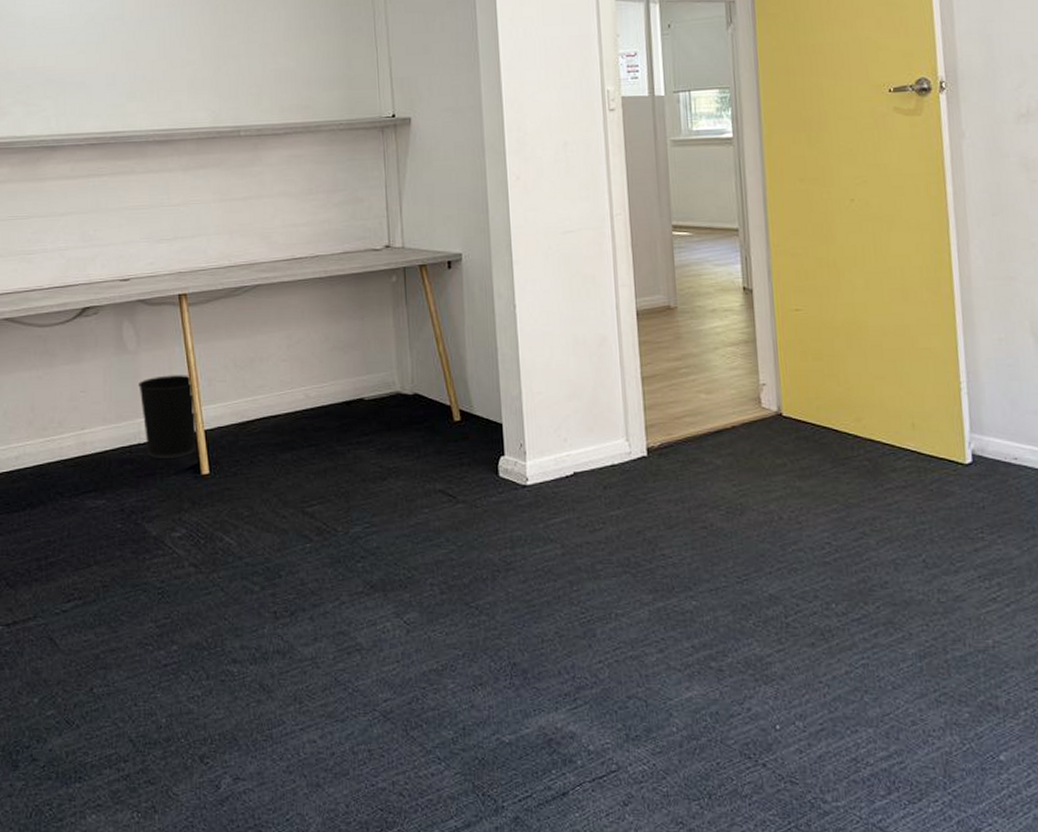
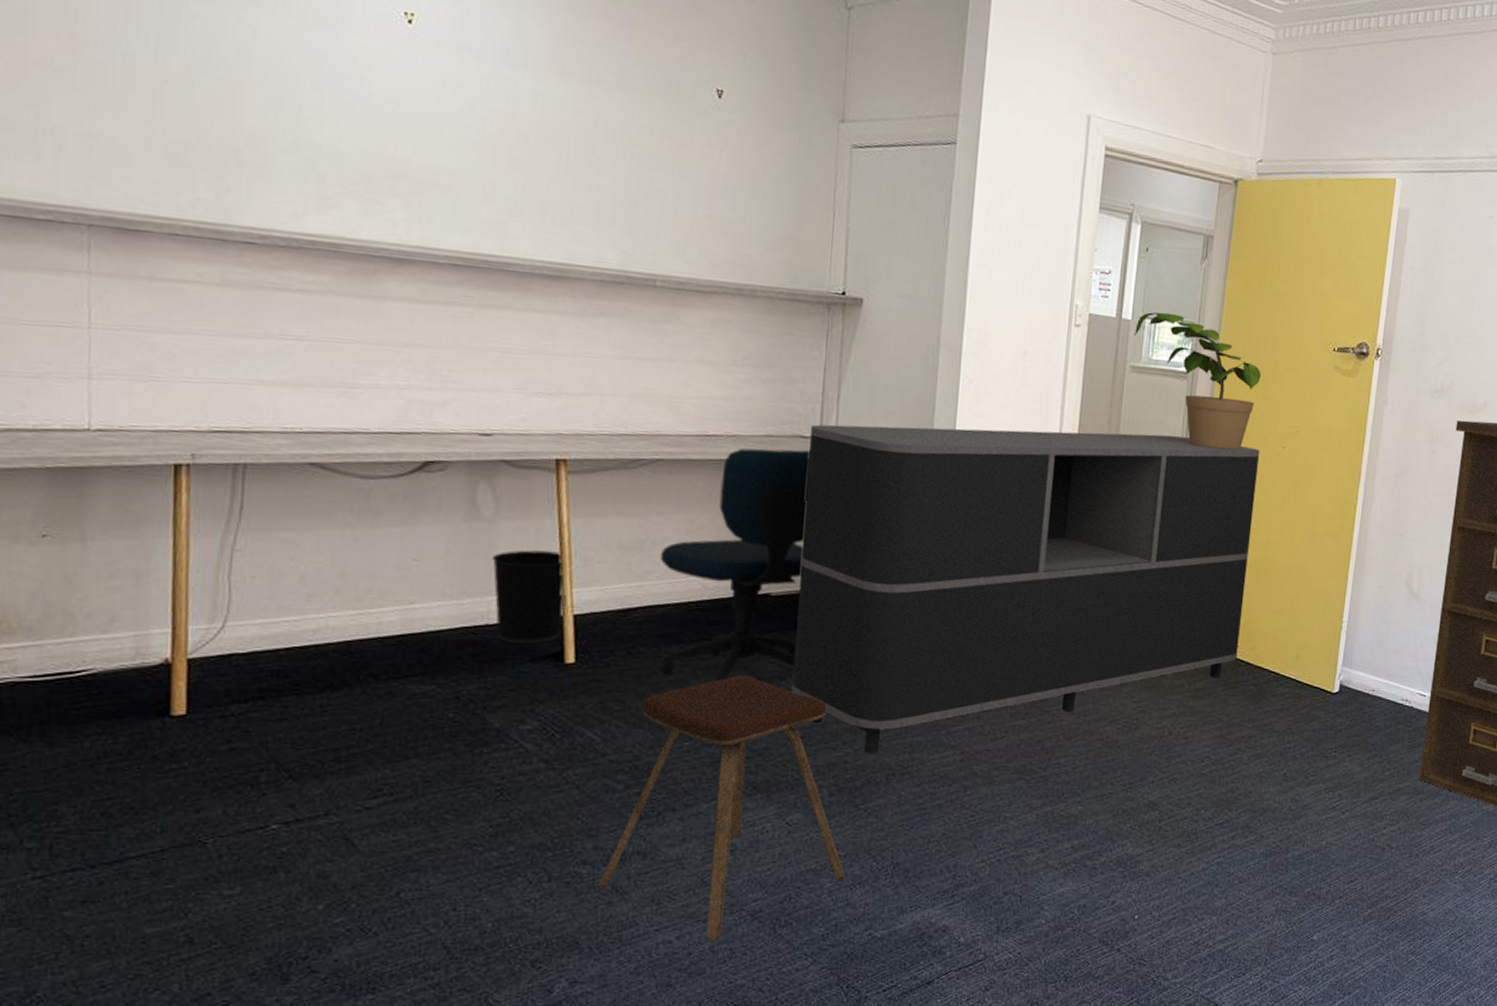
music stool: none [248,478,466,742] -> present [598,675,845,942]
office chair: none [267,262,394,484] -> present [659,448,811,681]
sideboard: none [381,203,842,550] -> present [791,424,1260,754]
potted plant: none [670,82,812,211] -> present [1134,312,1261,450]

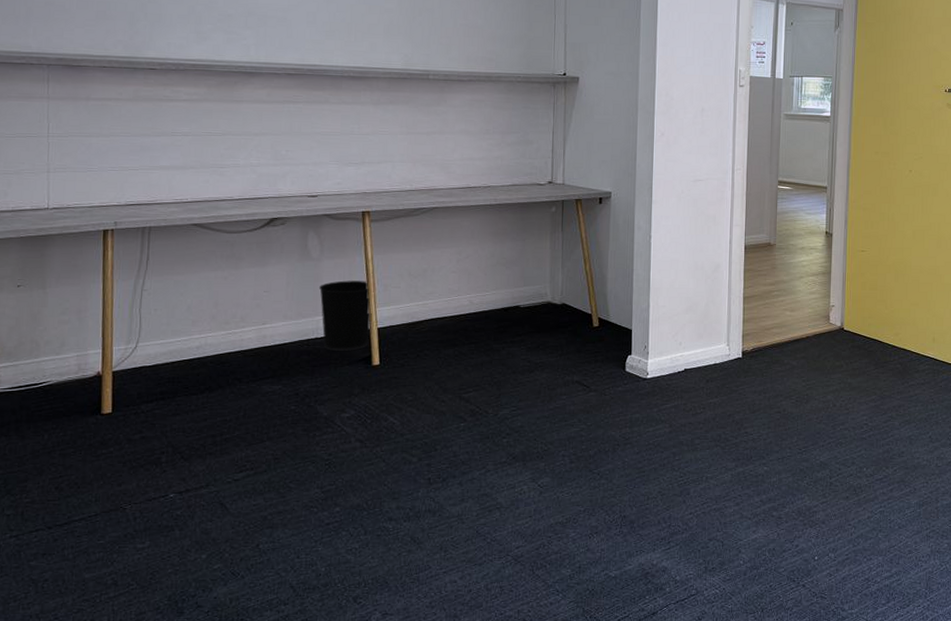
music stool: present [598,675,845,942] -> none [401,370,585,581]
office chair: present [659,448,811,681] -> none [438,194,546,375]
sideboard: present [791,424,1260,754] -> none [538,167,892,429]
potted plant: present [1134,312,1261,450] -> none [786,71,888,175]

